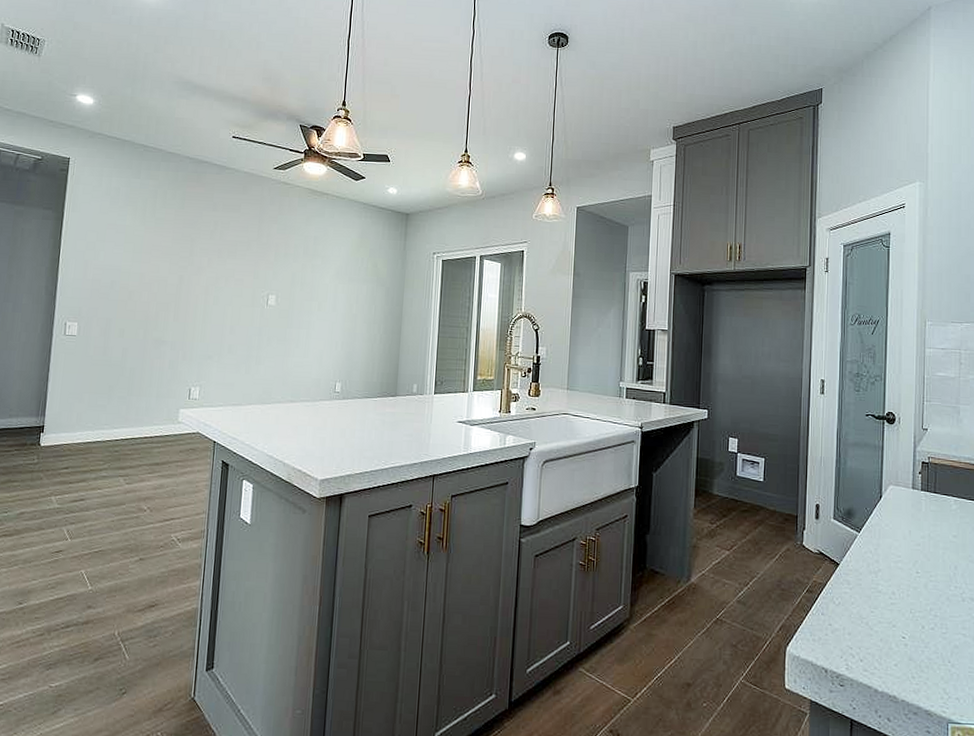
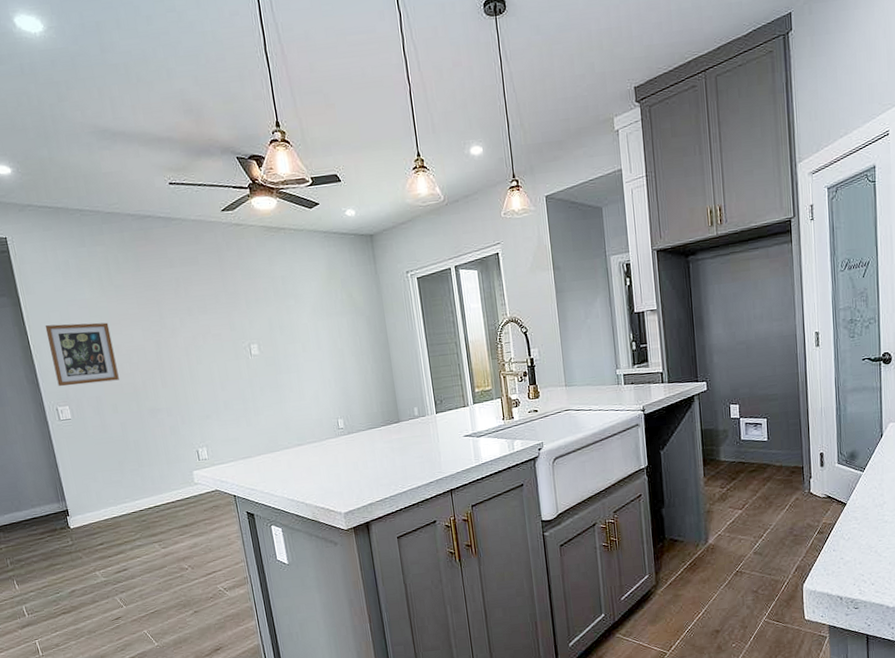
wall art: none [74,243,140,306] -> present [45,322,119,387]

